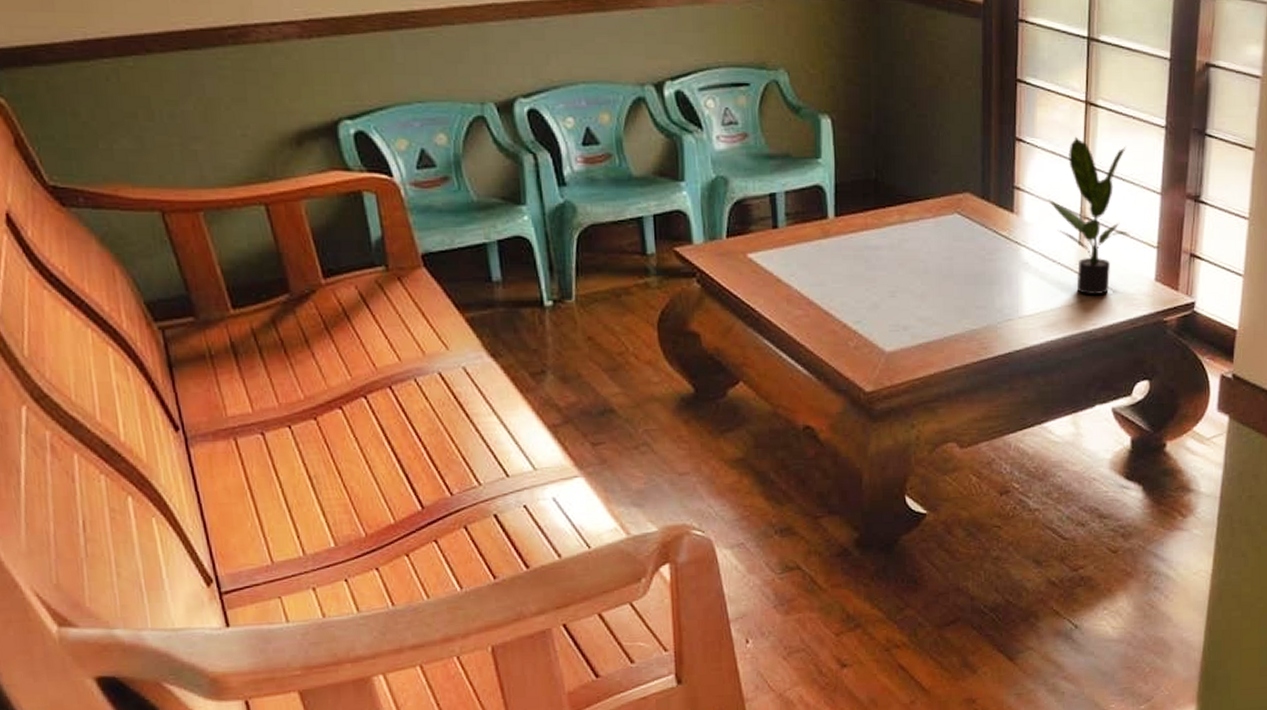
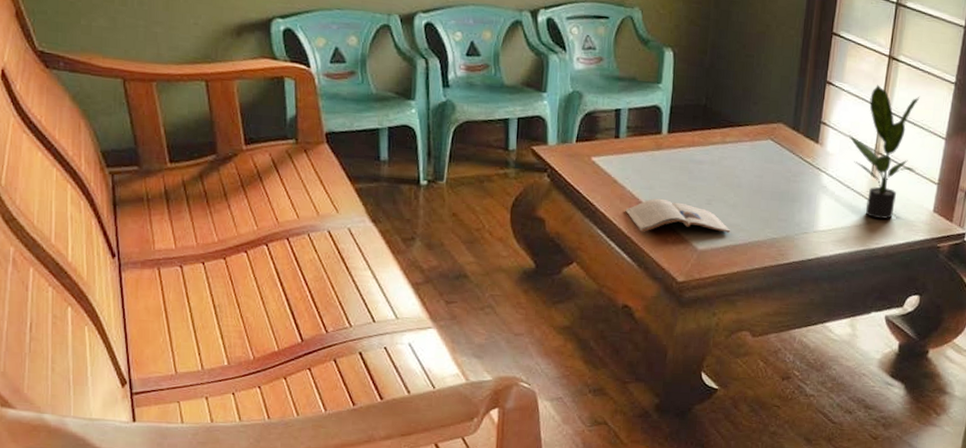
magazine: none [794,295,922,339] -> present [625,198,731,233]

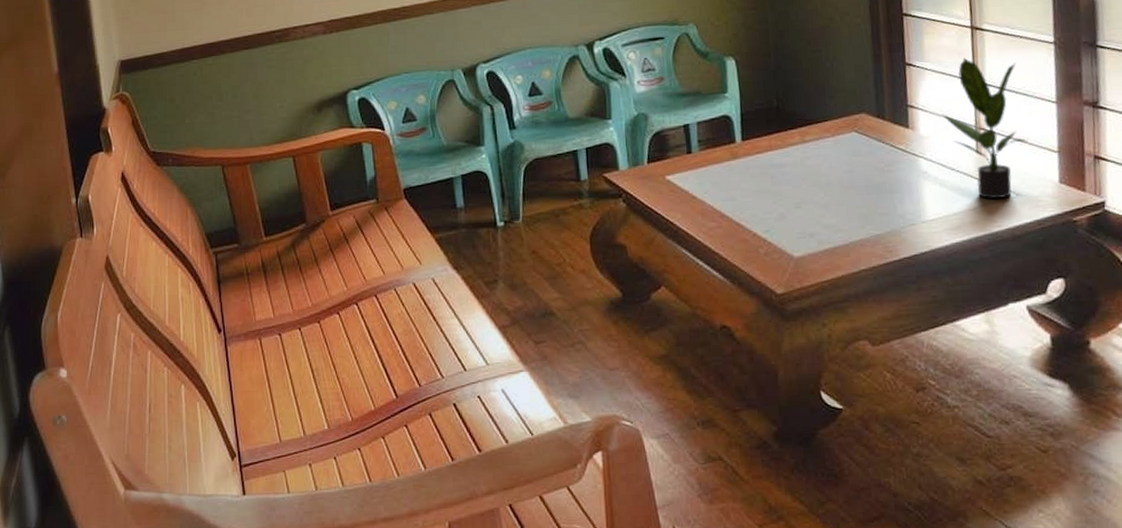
magazine: present [625,198,731,233] -> none [708,208,827,247]

